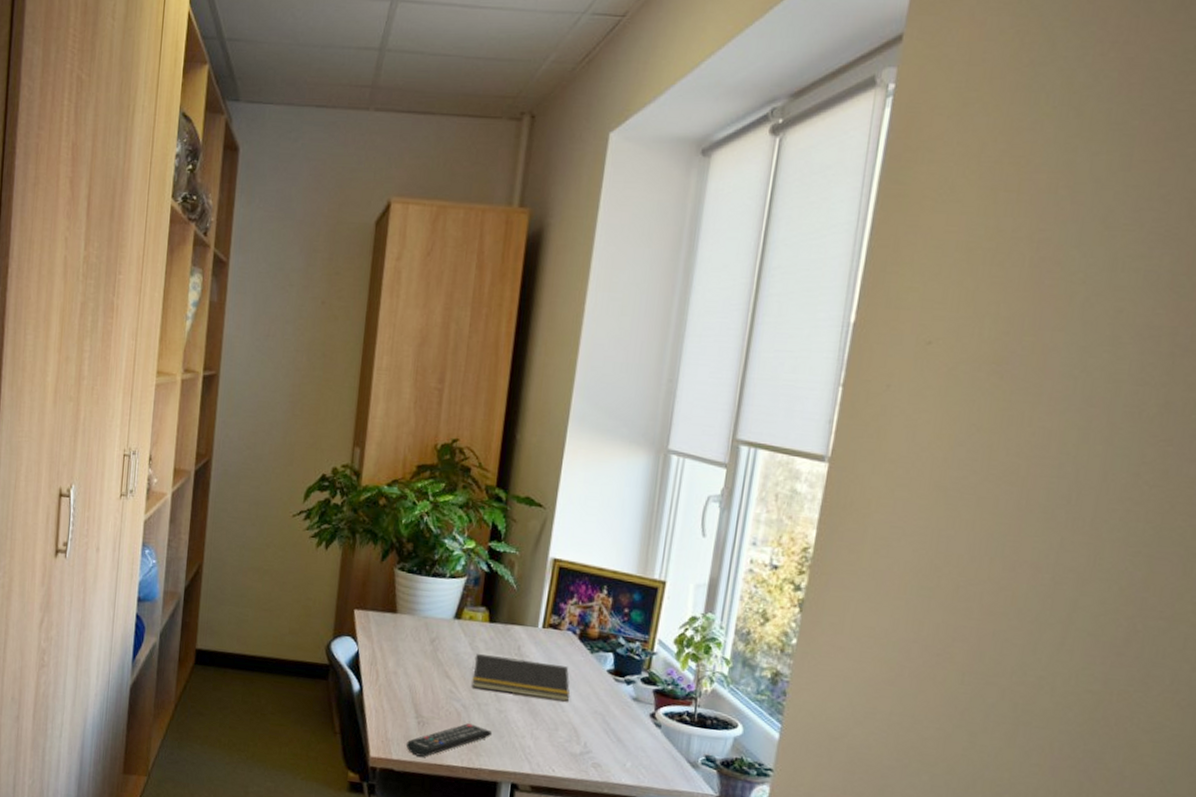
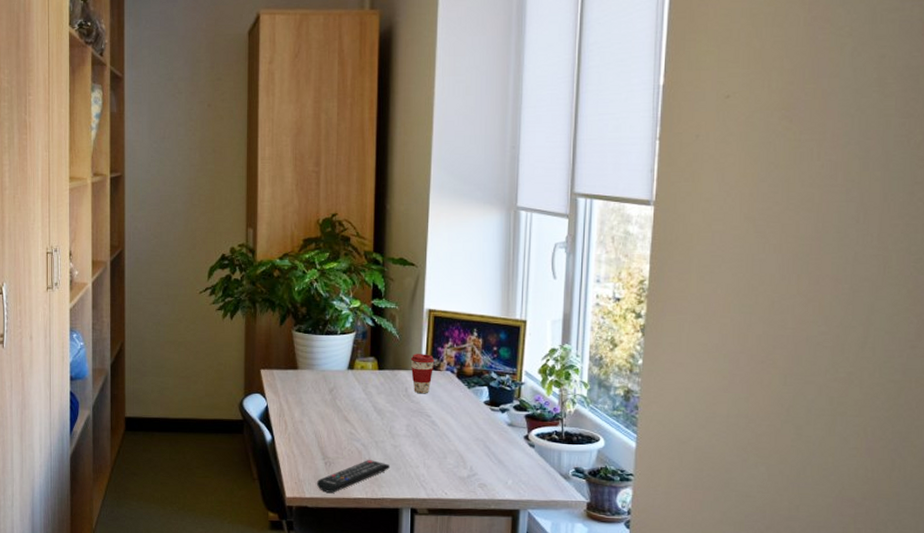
notepad: present [472,654,570,702] -> none [367,398,454,433]
coffee cup: none [526,608,555,655] -> present [410,354,435,394]

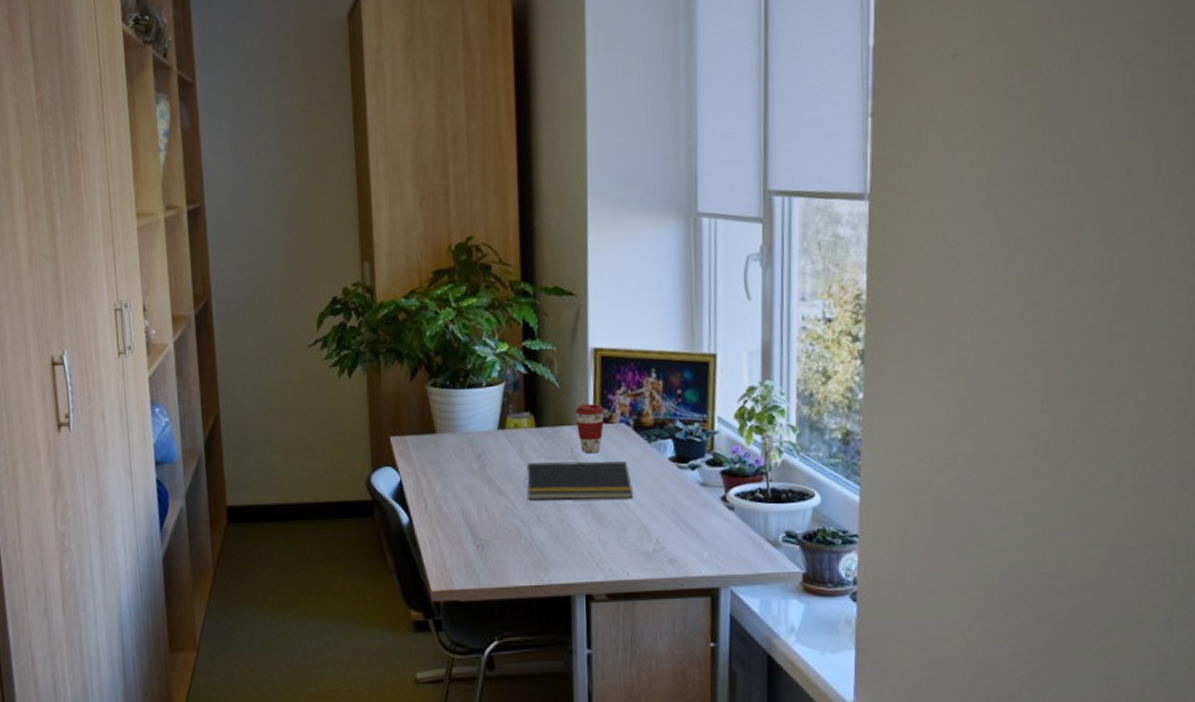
remote control: present [316,460,391,493] -> none [467,539,558,582]
notepad: none [367,398,454,433] -> present [525,461,634,501]

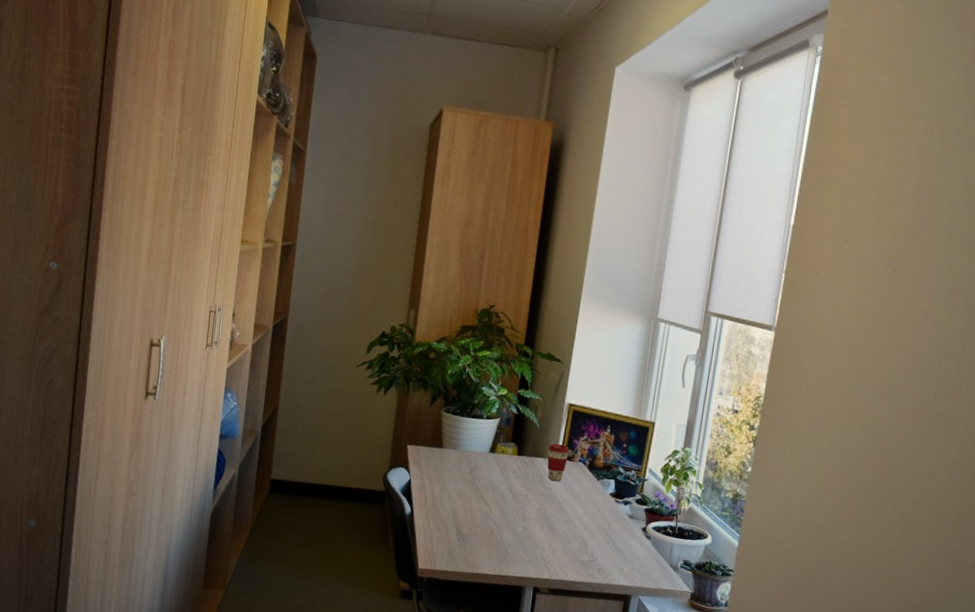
notepad: present [525,461,634,501] -> none [503,481,581,520]

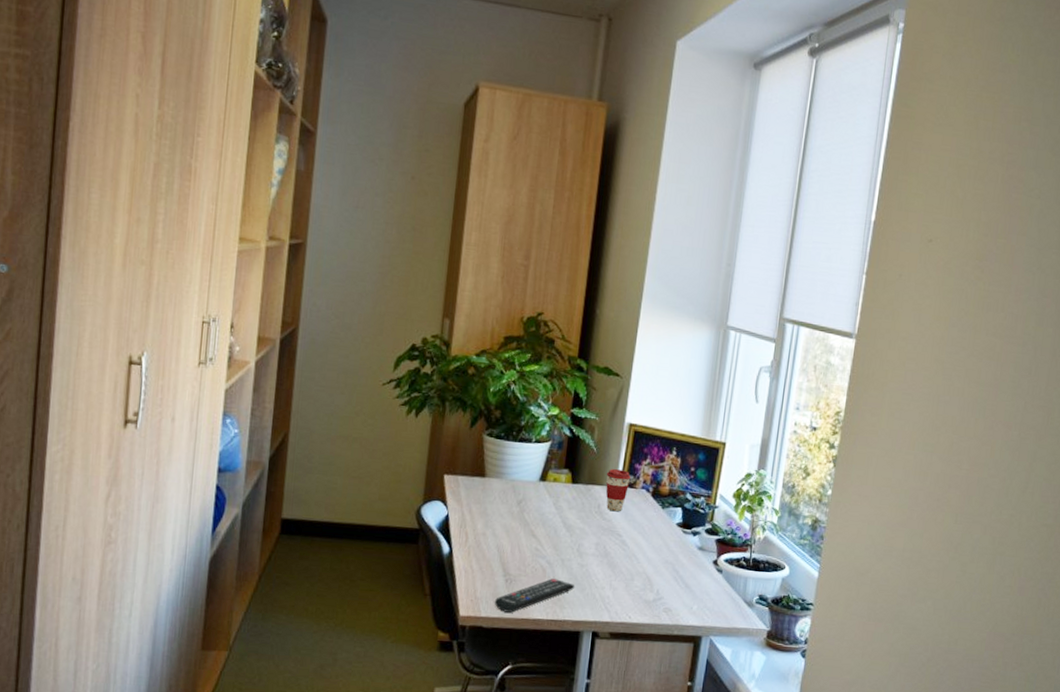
remote control: none [448,539,519,568] -> present [494,578,575,613]

